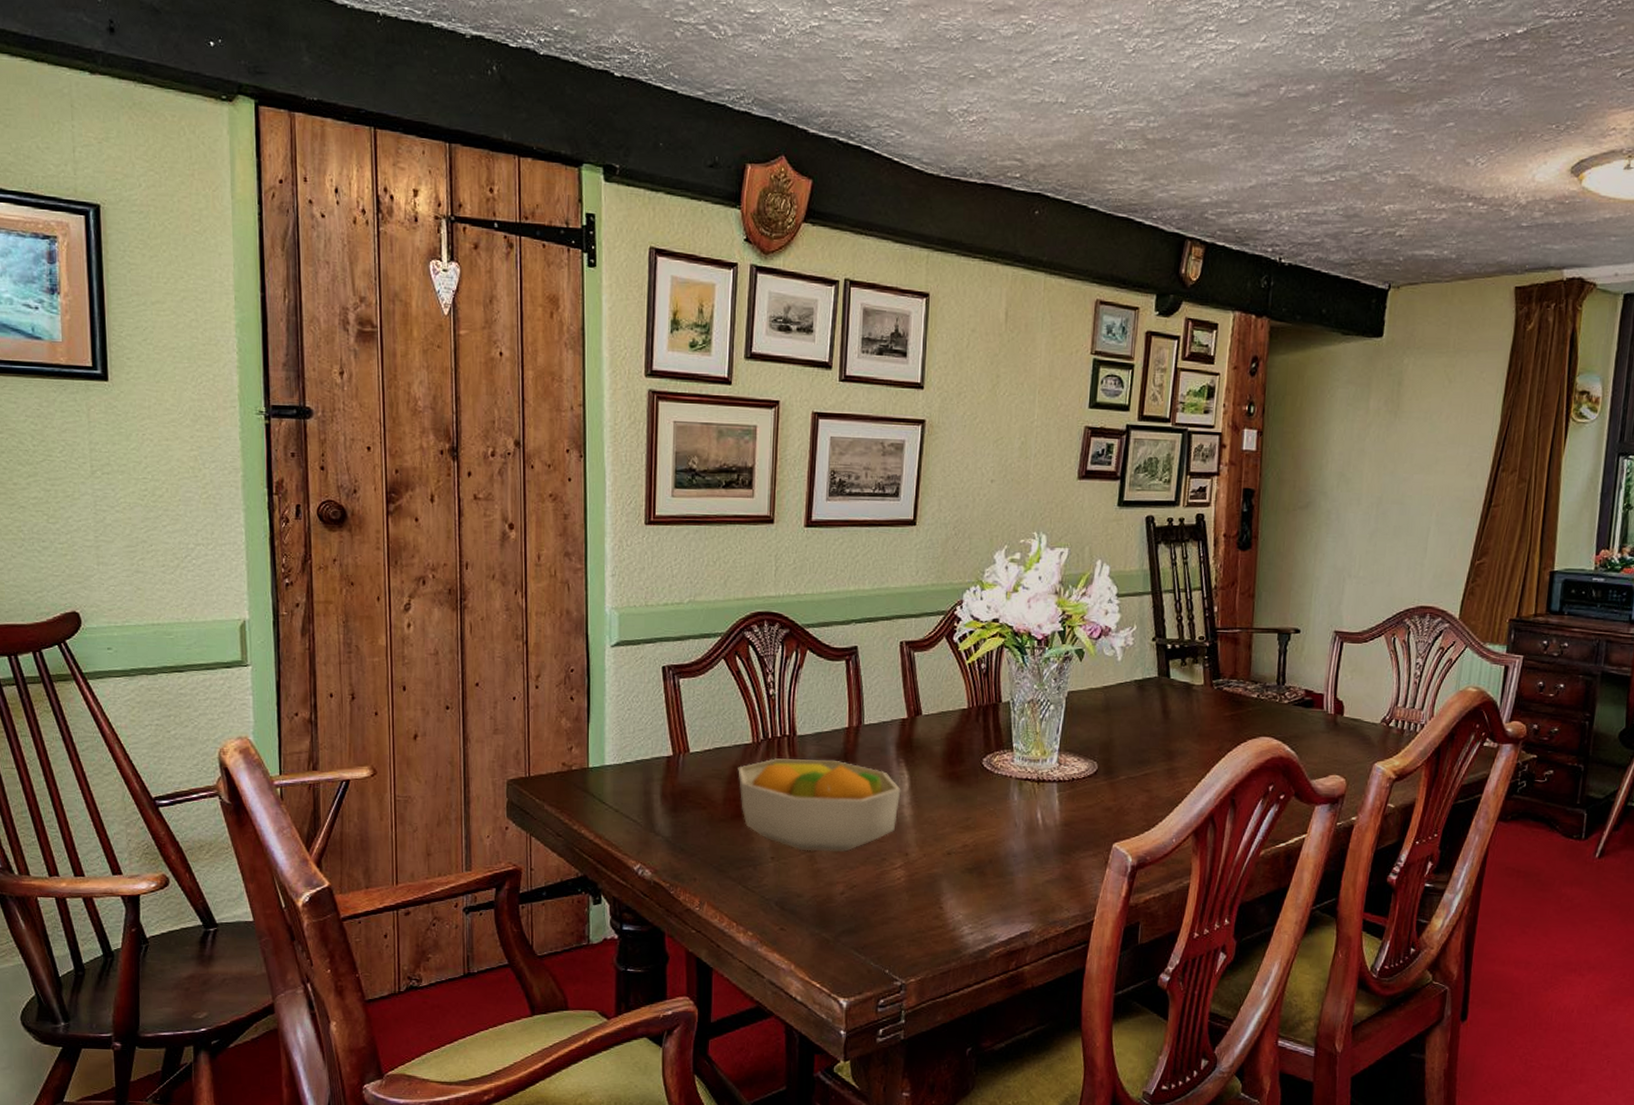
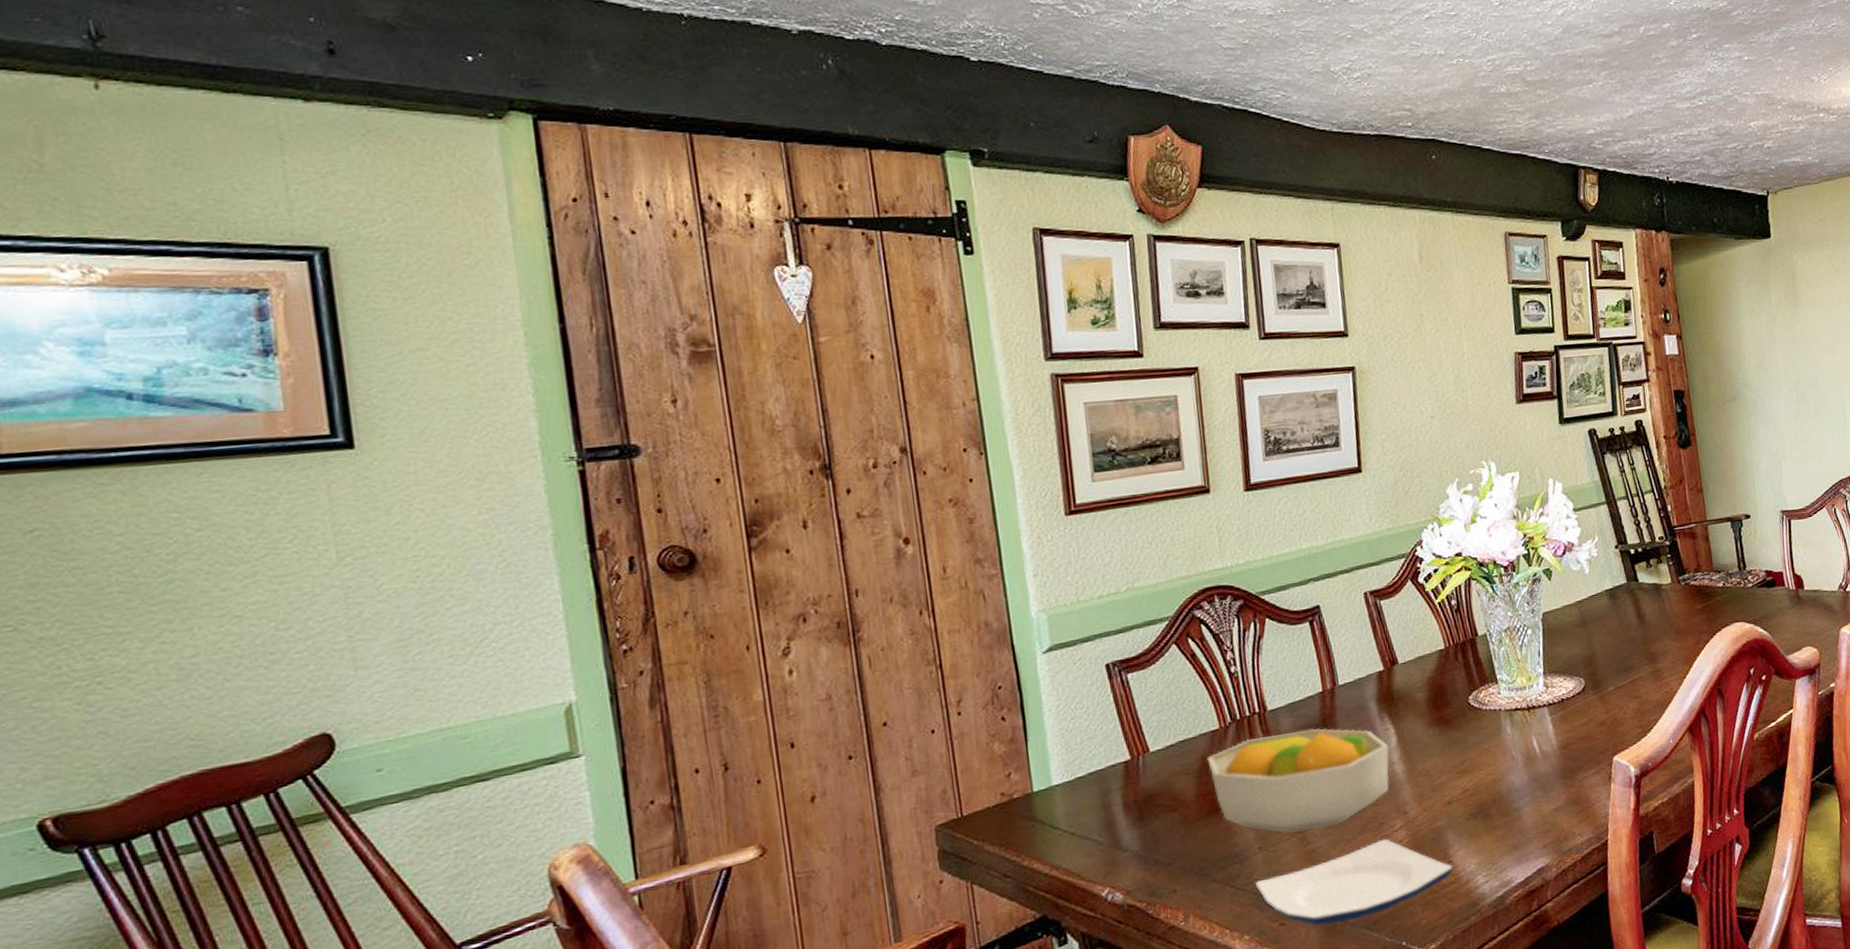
plate: none [764,873,943,940] -> present [1256,838,1454,926]

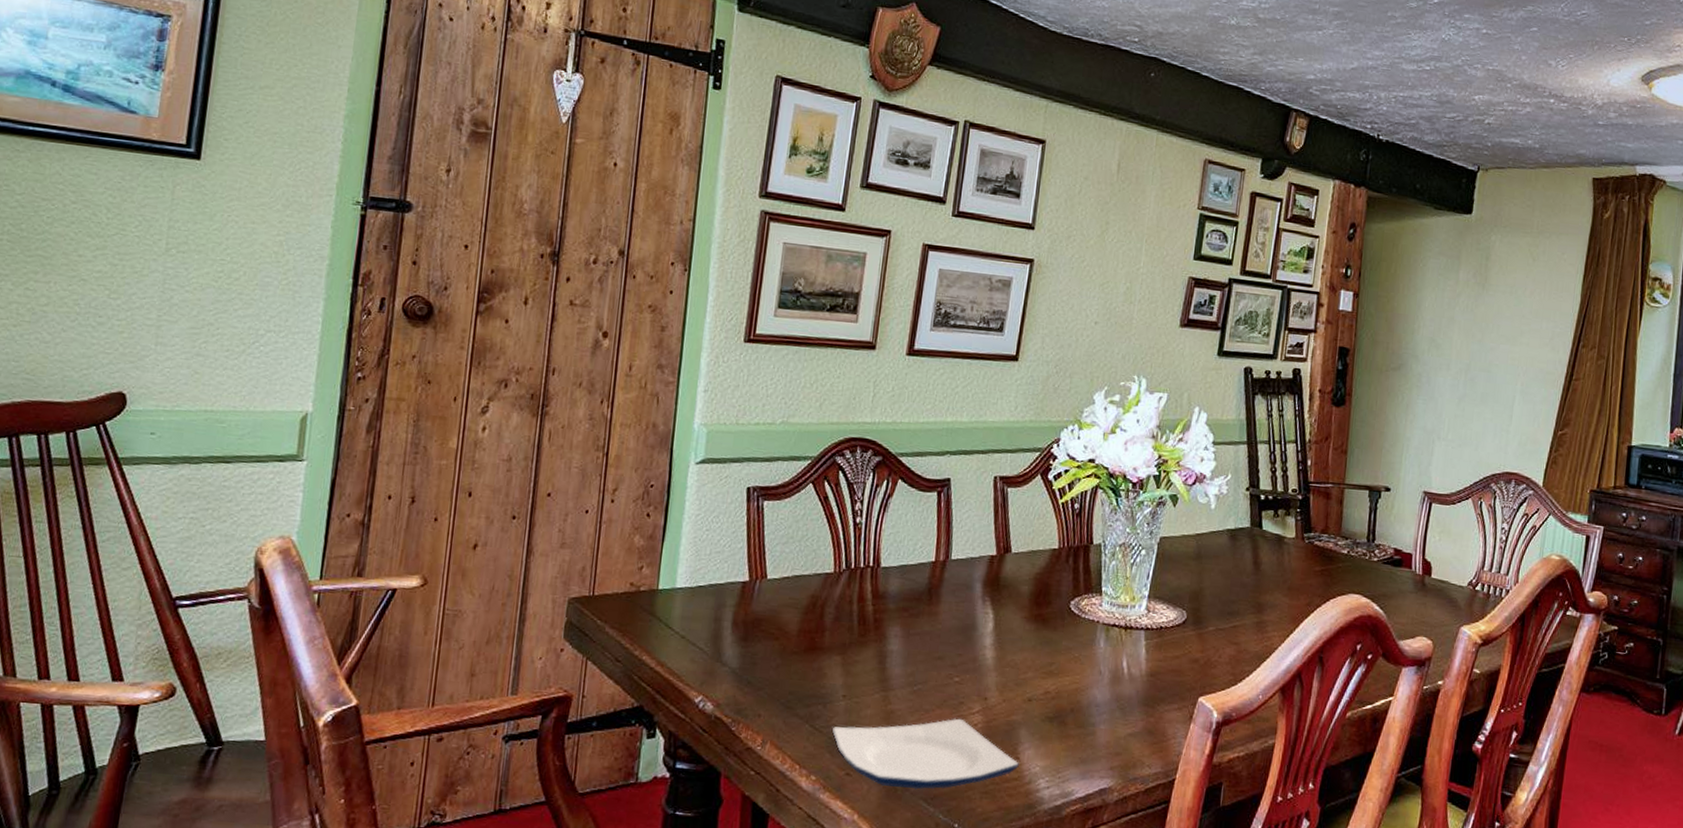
fruit bowl: present [1207,728,1390,834] -> none [816,589,985,693]

